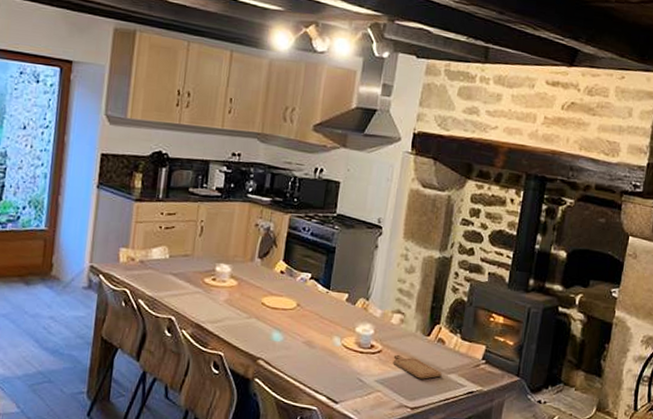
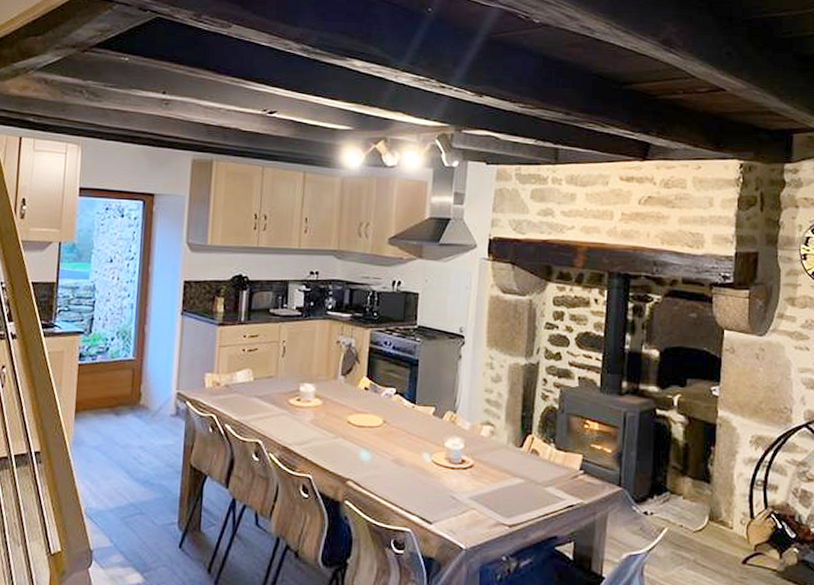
chopping board: present [393,354,442,379] -> none [486,468,539,494]

